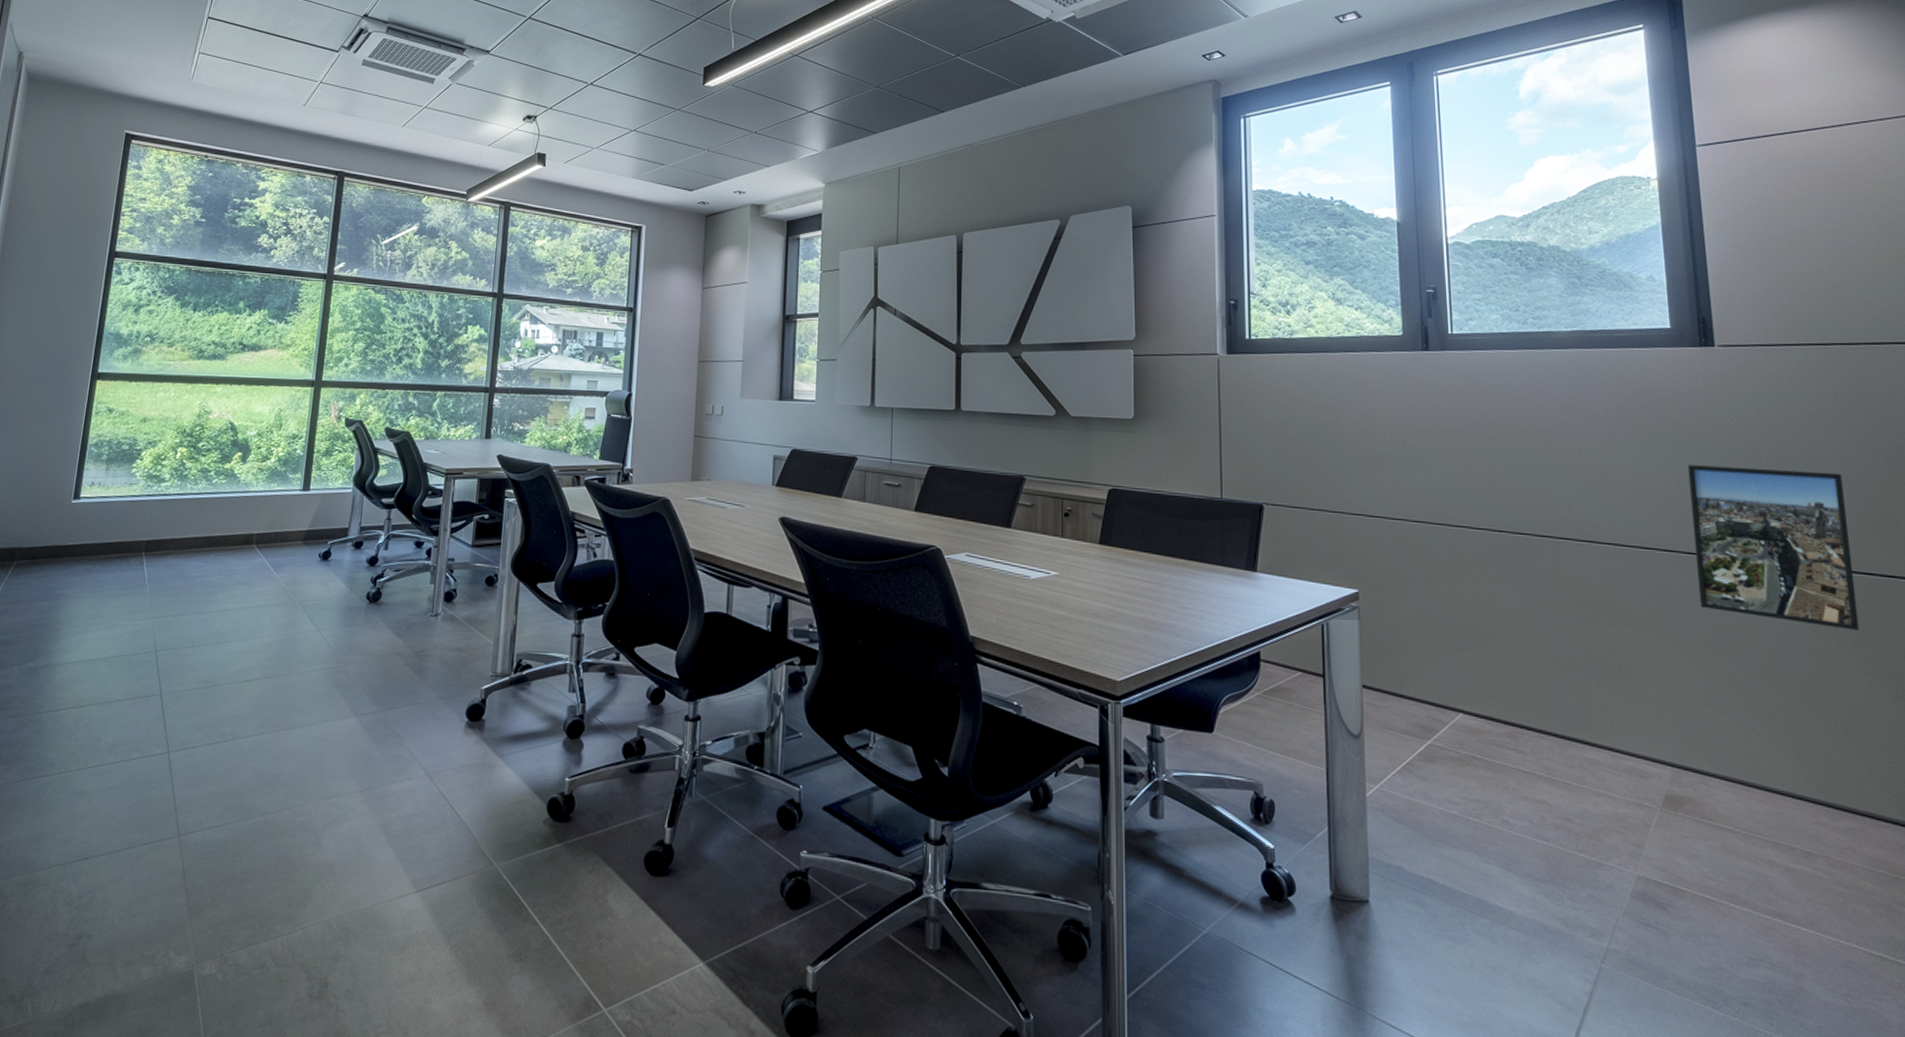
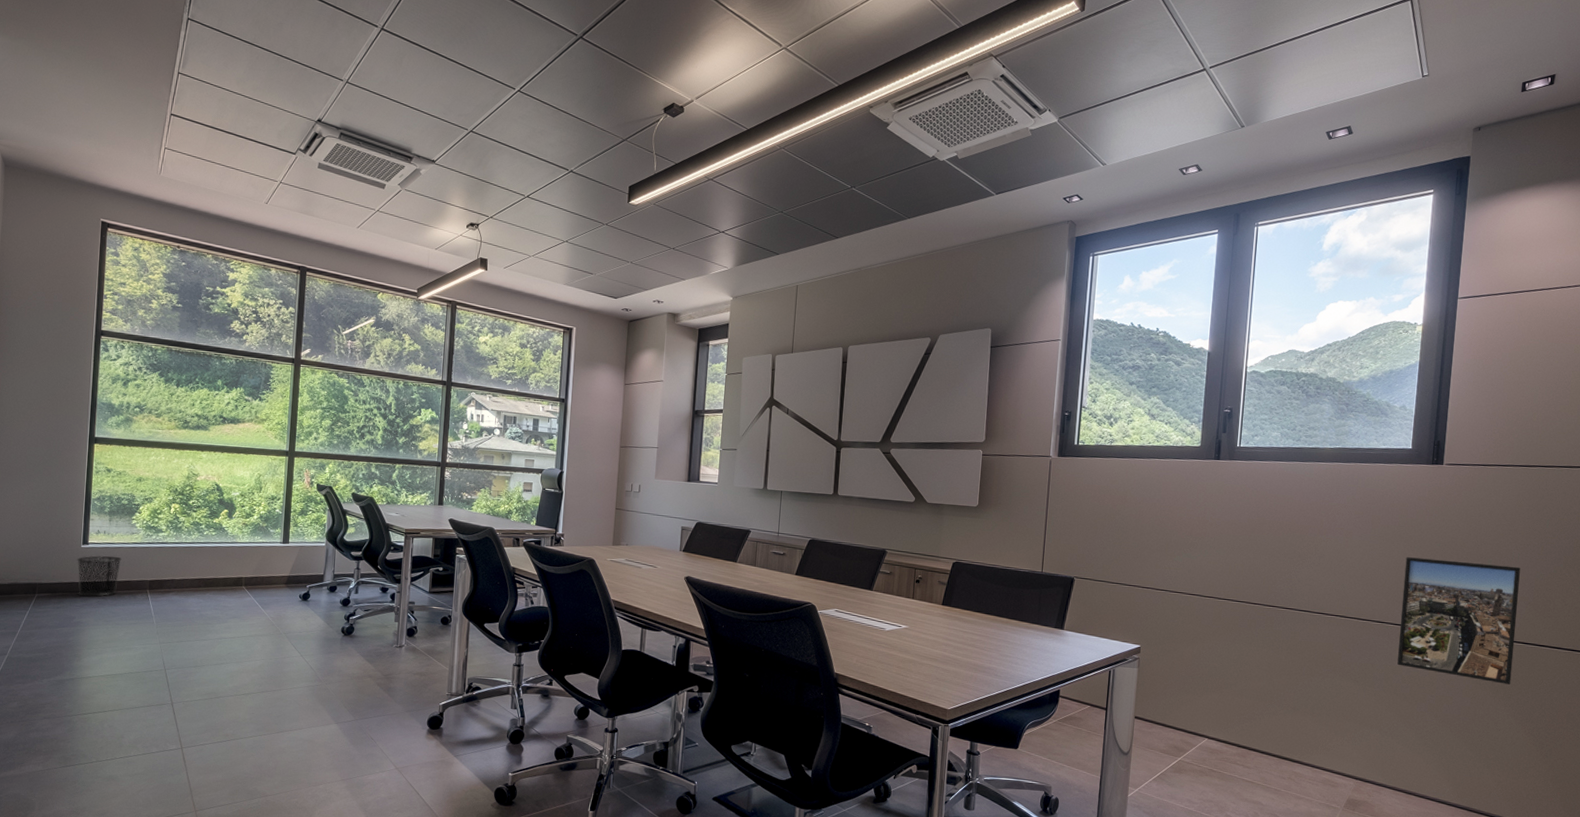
waste bin: none [63,512,117,563] -> present [77,556,122,597]

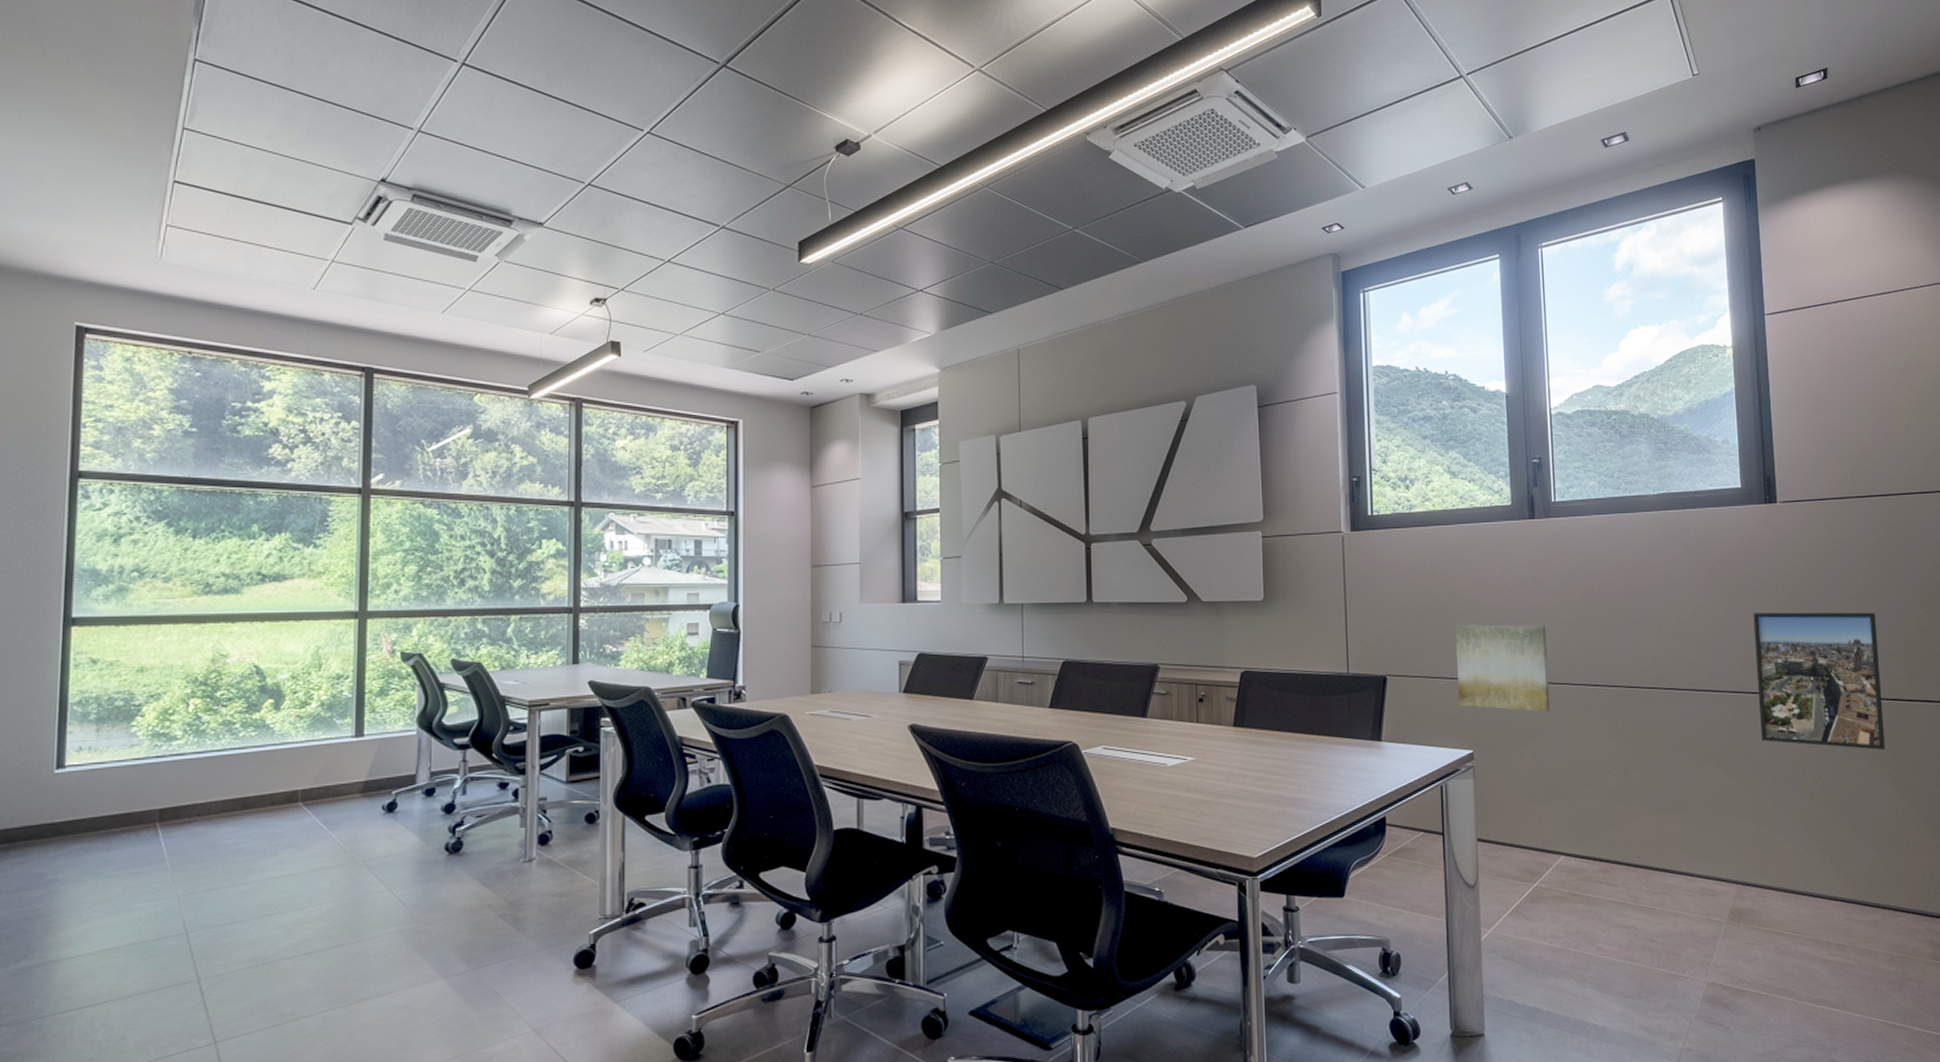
waste bin: present [77,556,122,597] -> none [48,780,117,843]
wall art: none [1133,542,1217,621] -> present [1456,624,1550,712]

